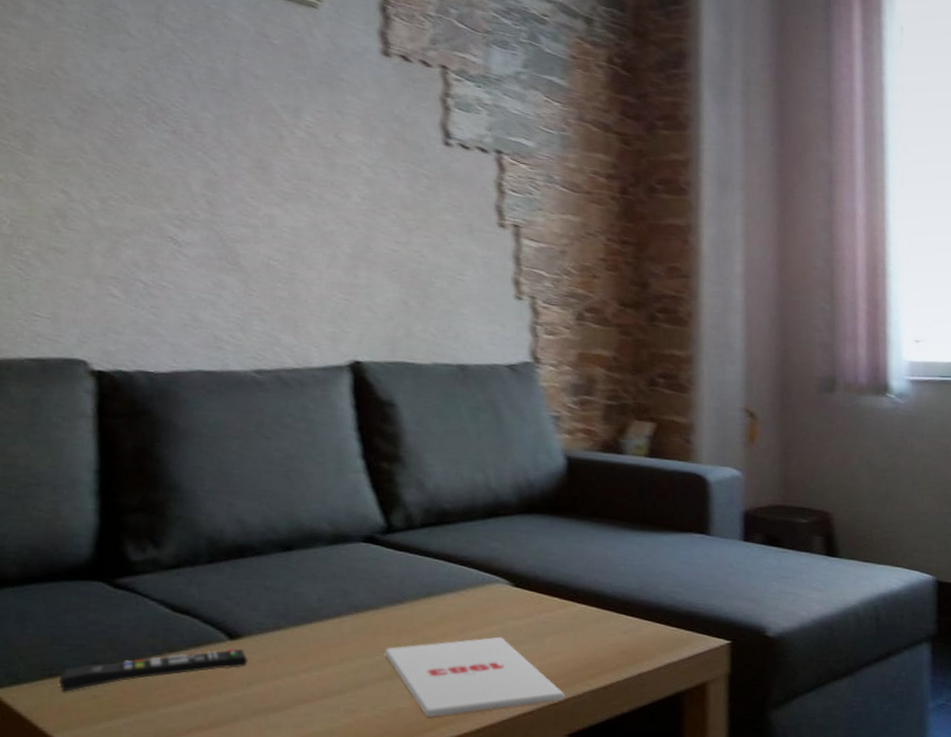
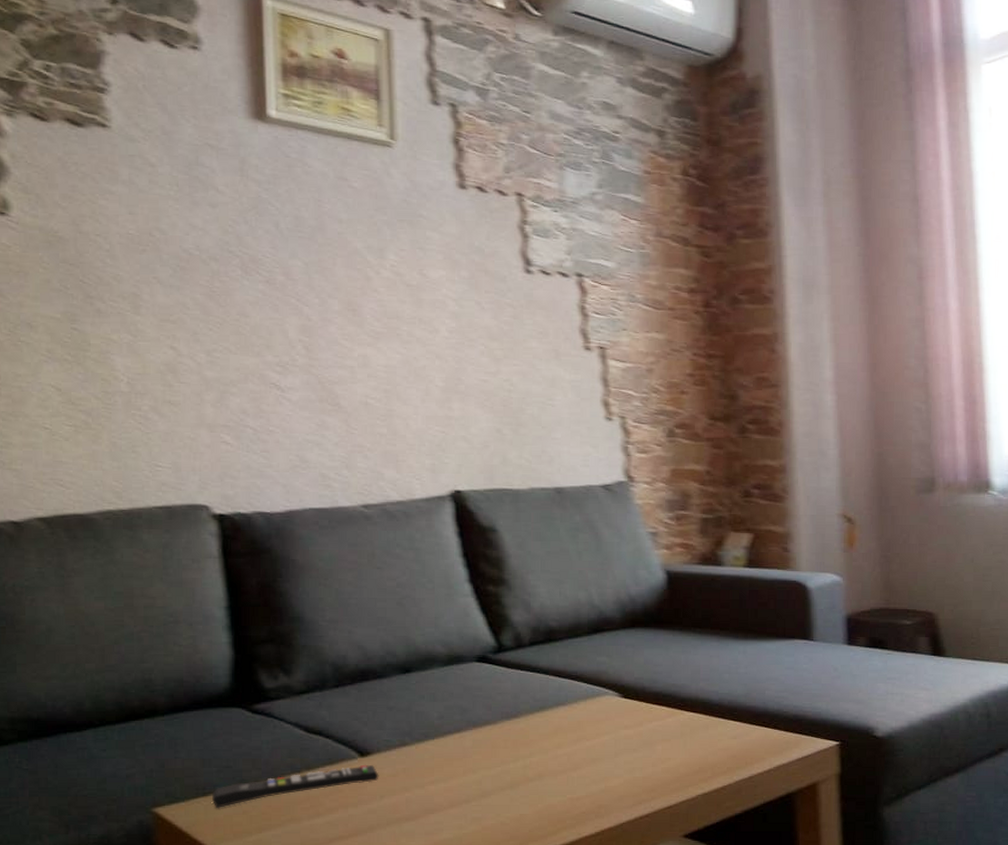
magazine: present [384,636,566,717] -> none [504,745,679,822]

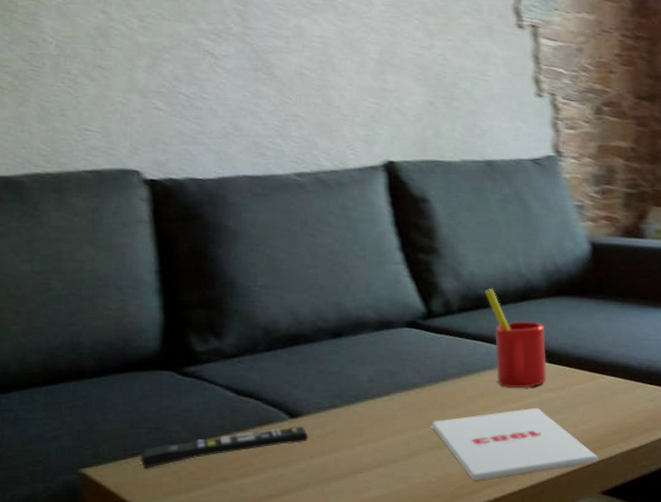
magazine: none [504,745,679,822] -> present [432,407,599,480]
straw: none [557,620,623,725] -> present [485,288,547,389]

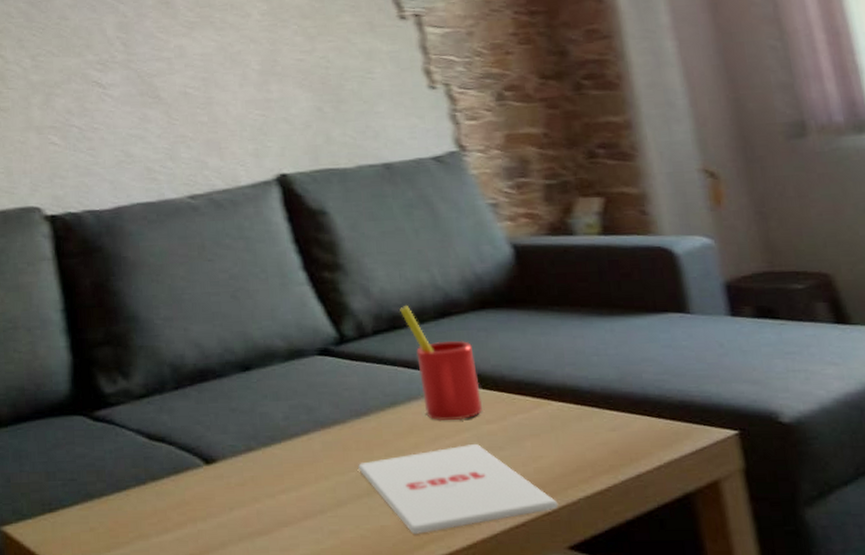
remote control: present [141,426,309,468] -> none [58,473,227,525]

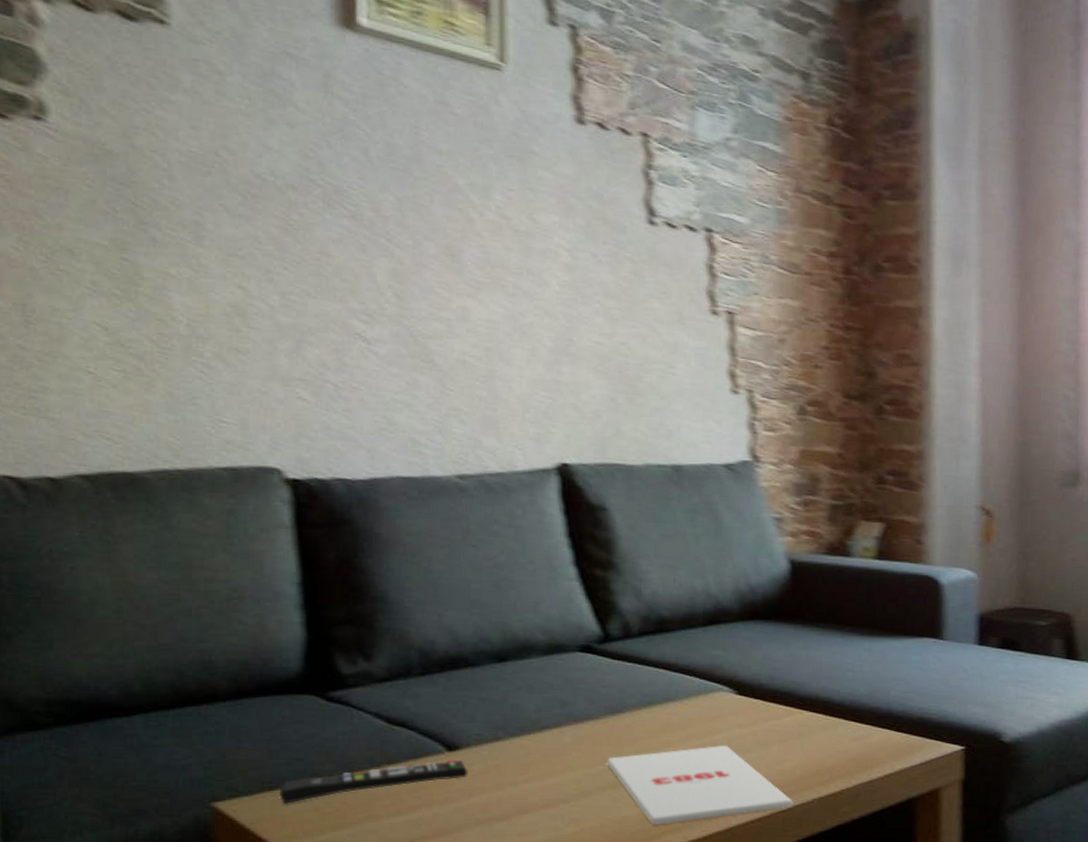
remote control: none [58,473,227,525] -> present [280,759,468,804]
straw: present [400,304,483,422] -> none [669,609,738,723]

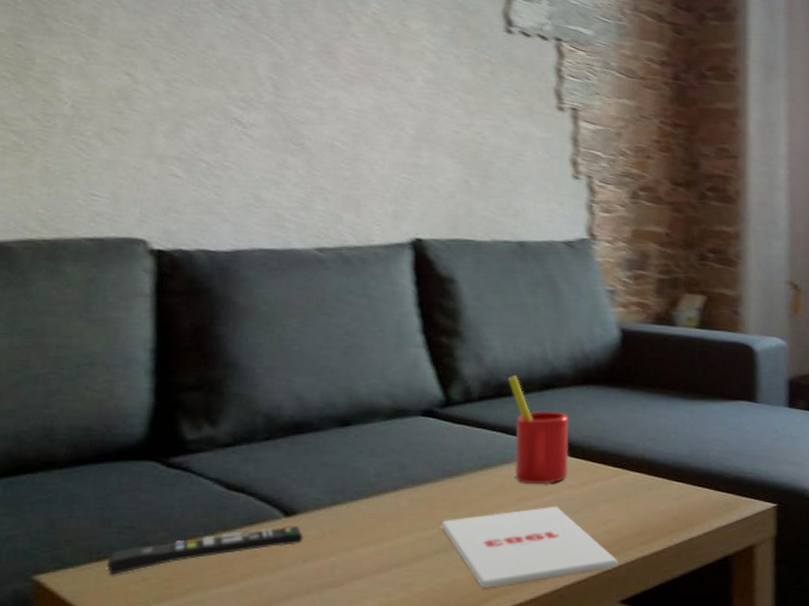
straw: none [669,609,738,723] -> present [508,375,569,485]

